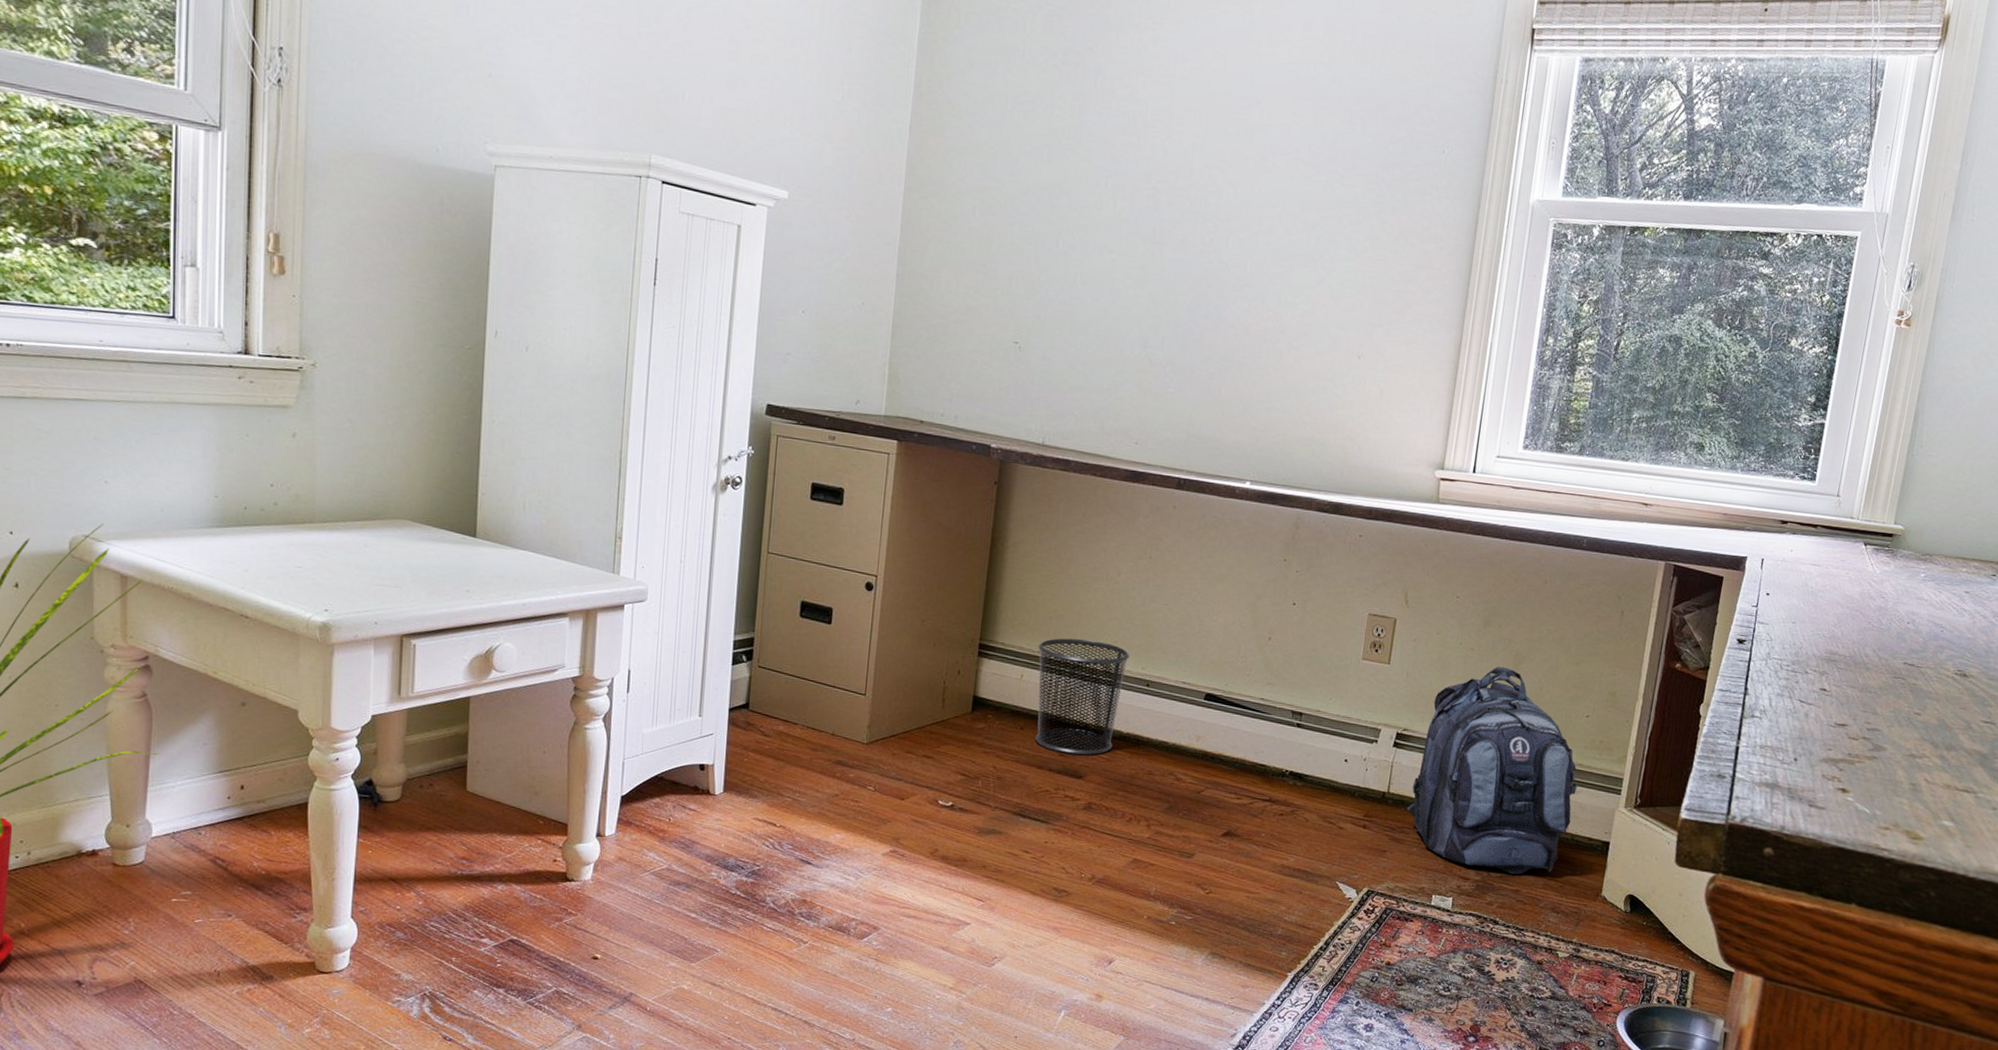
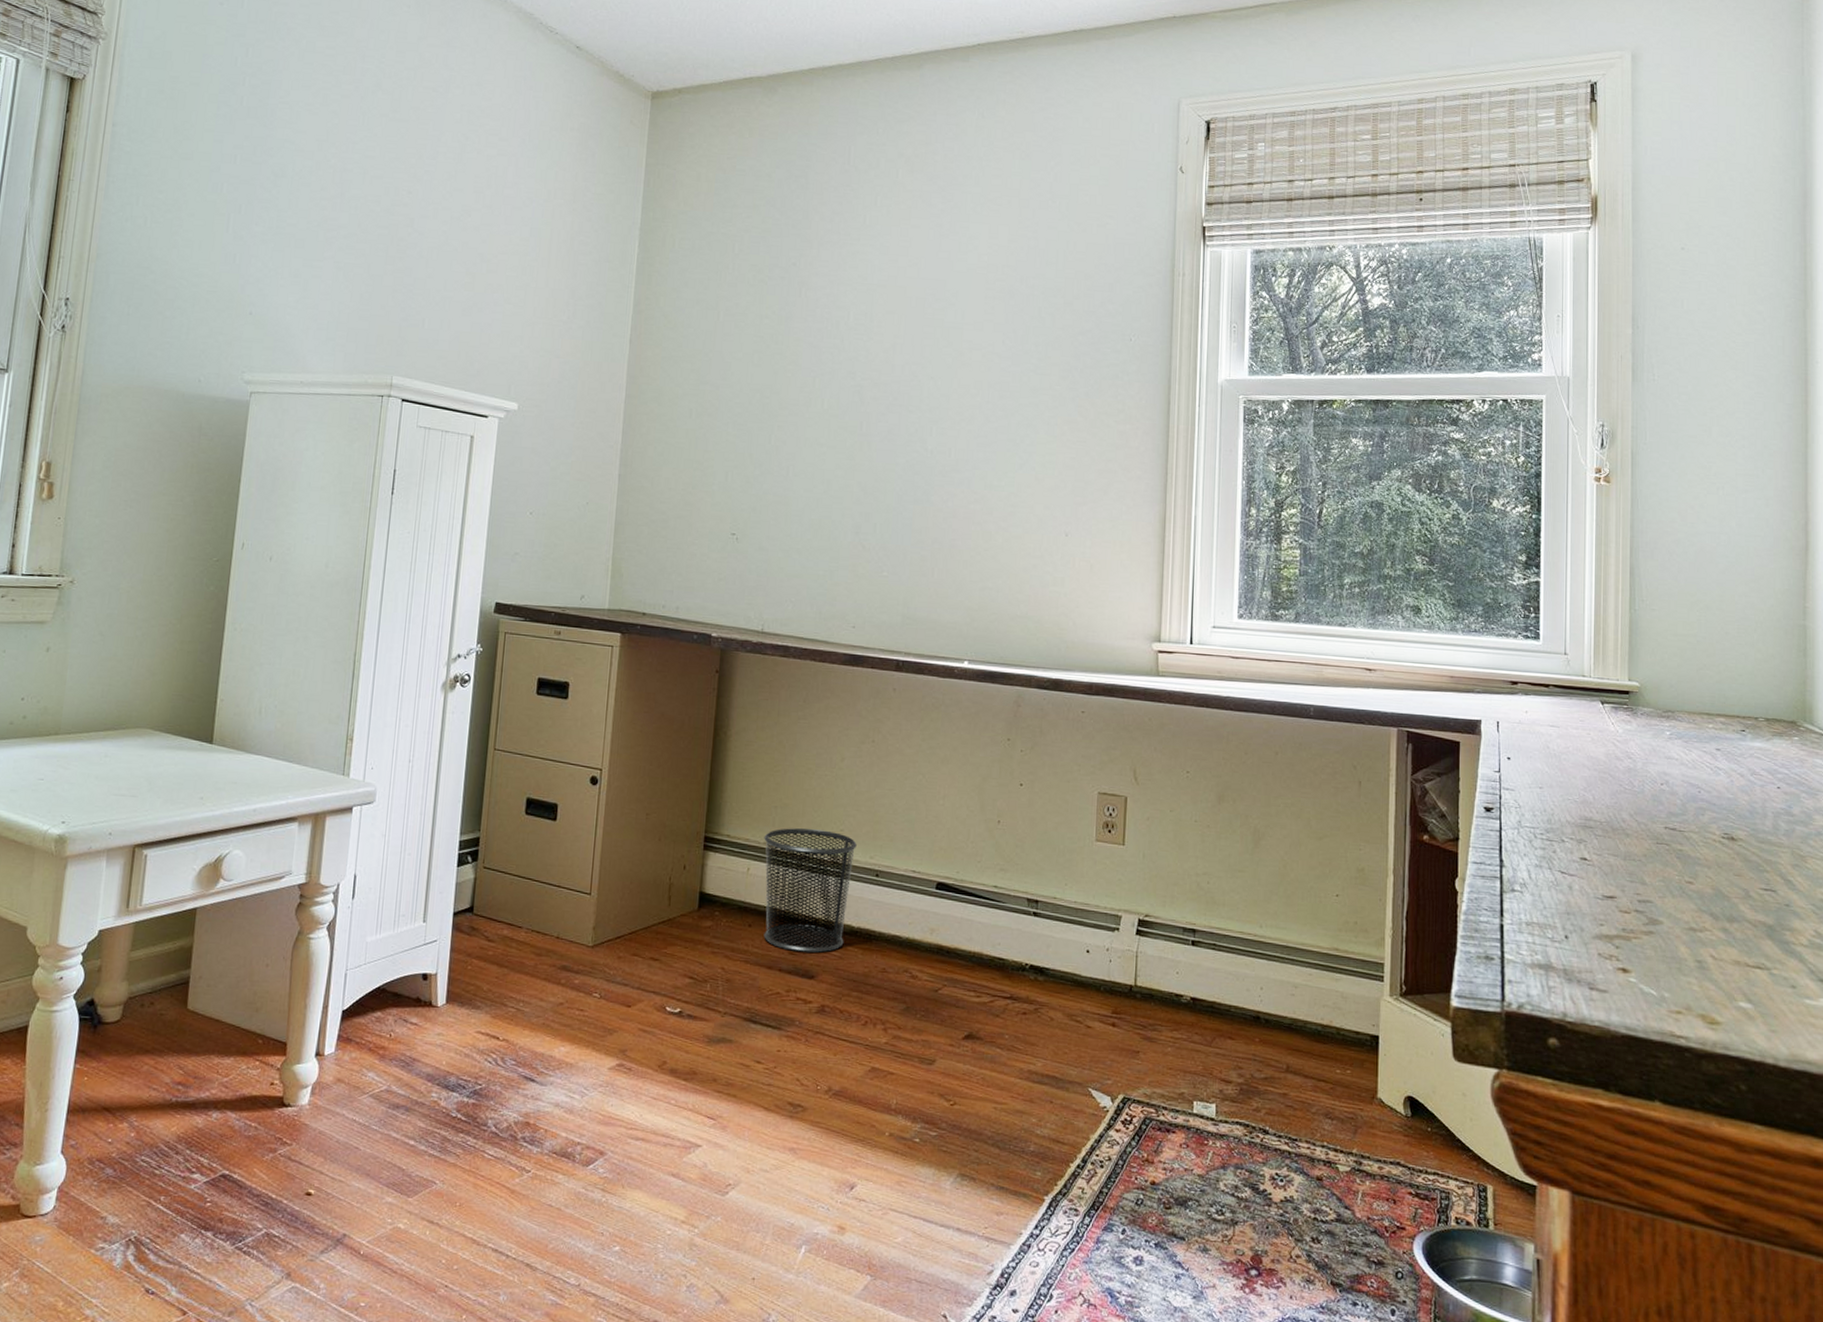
backpack: present [1407,667,1578,875] -> none [1157,844,1336,1076]

